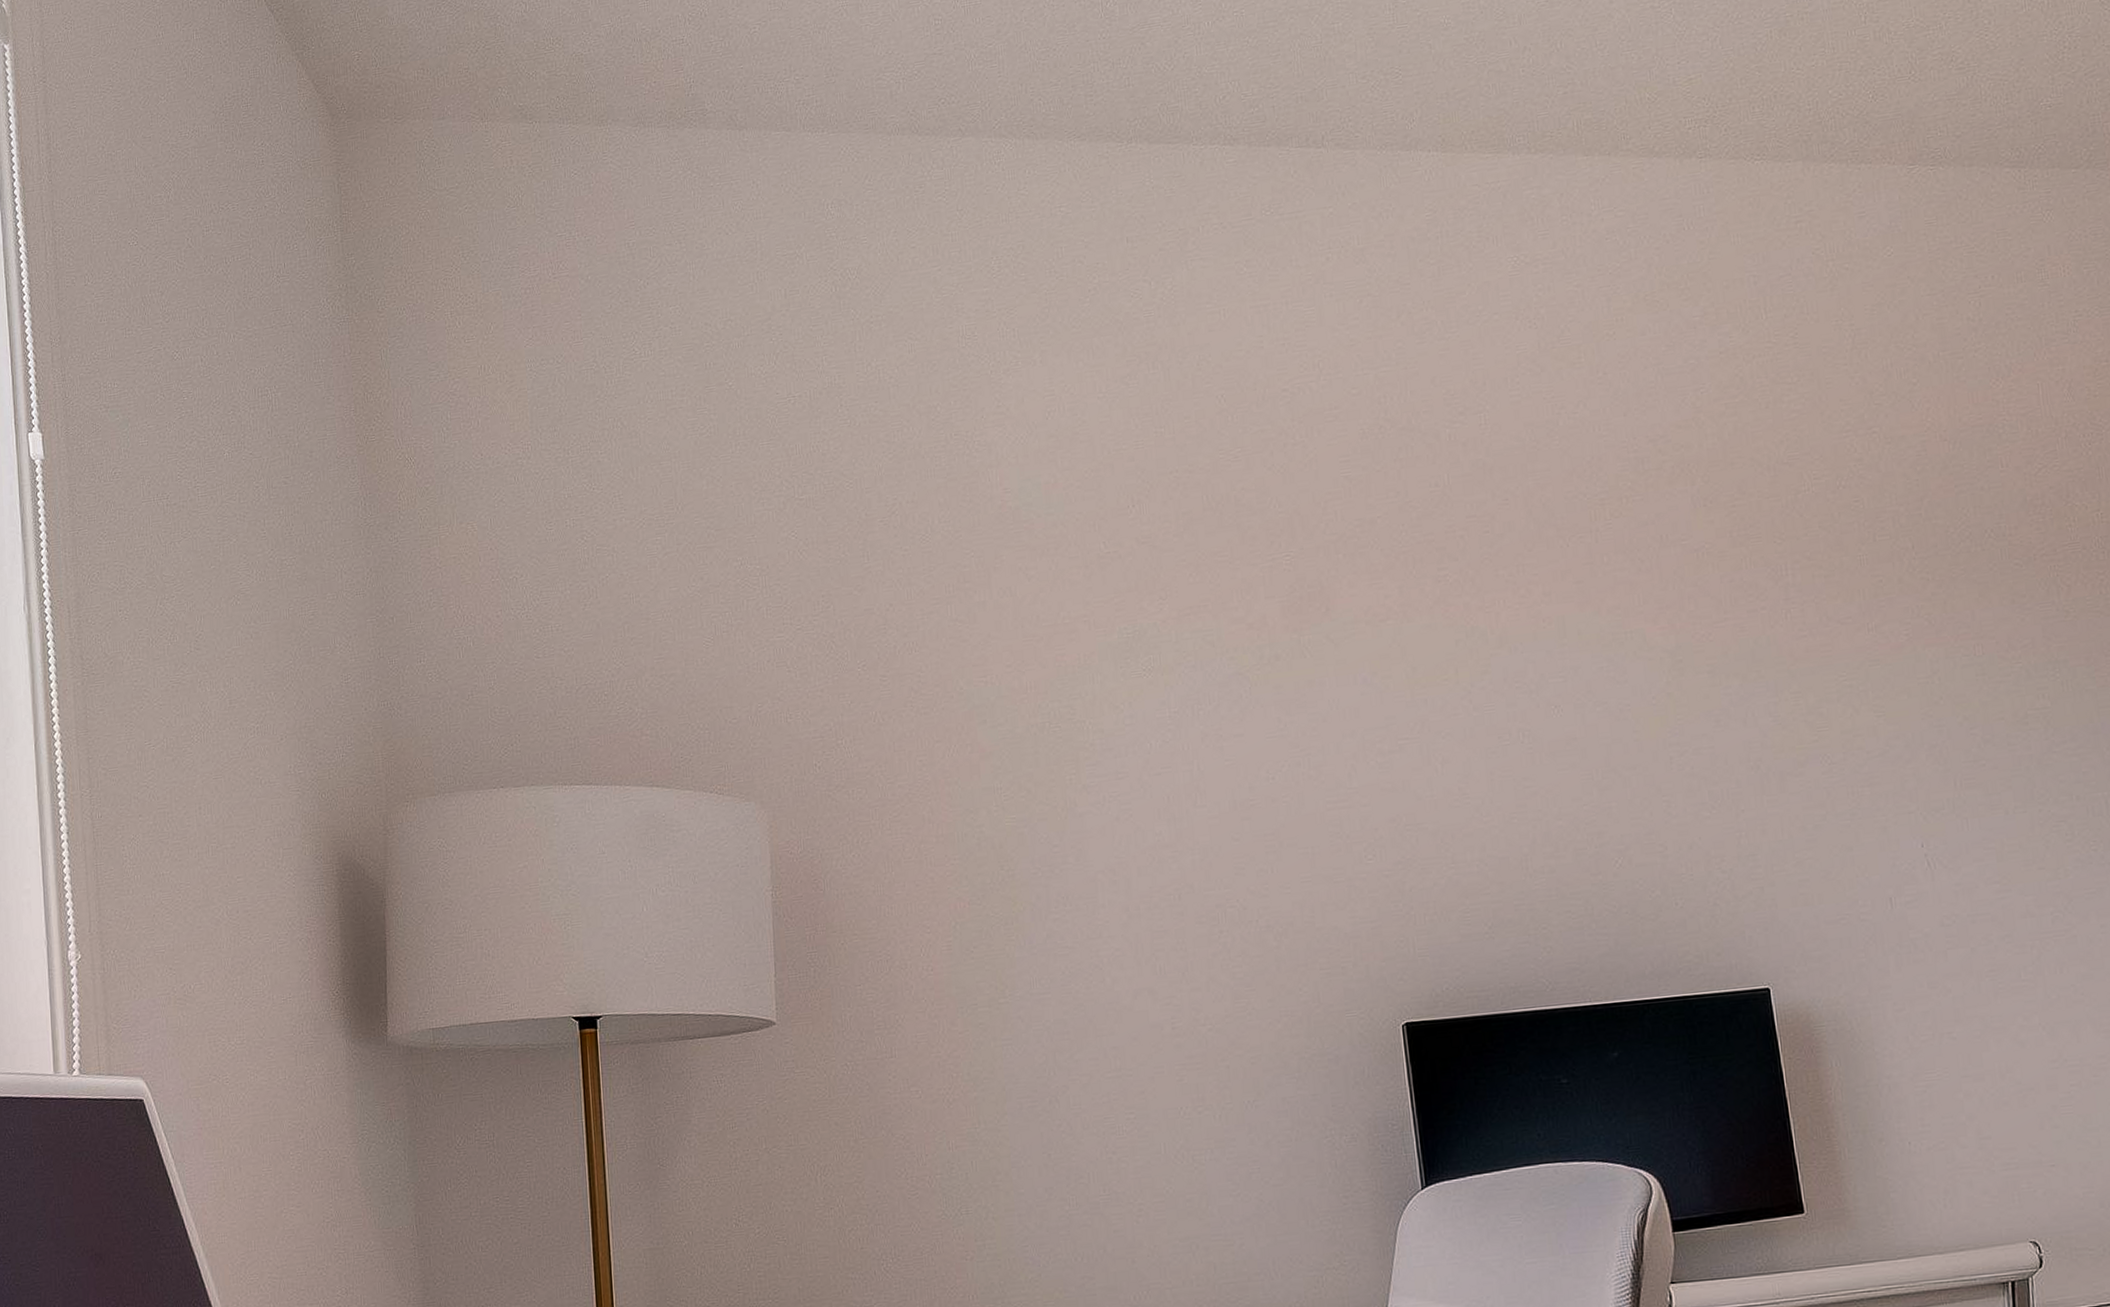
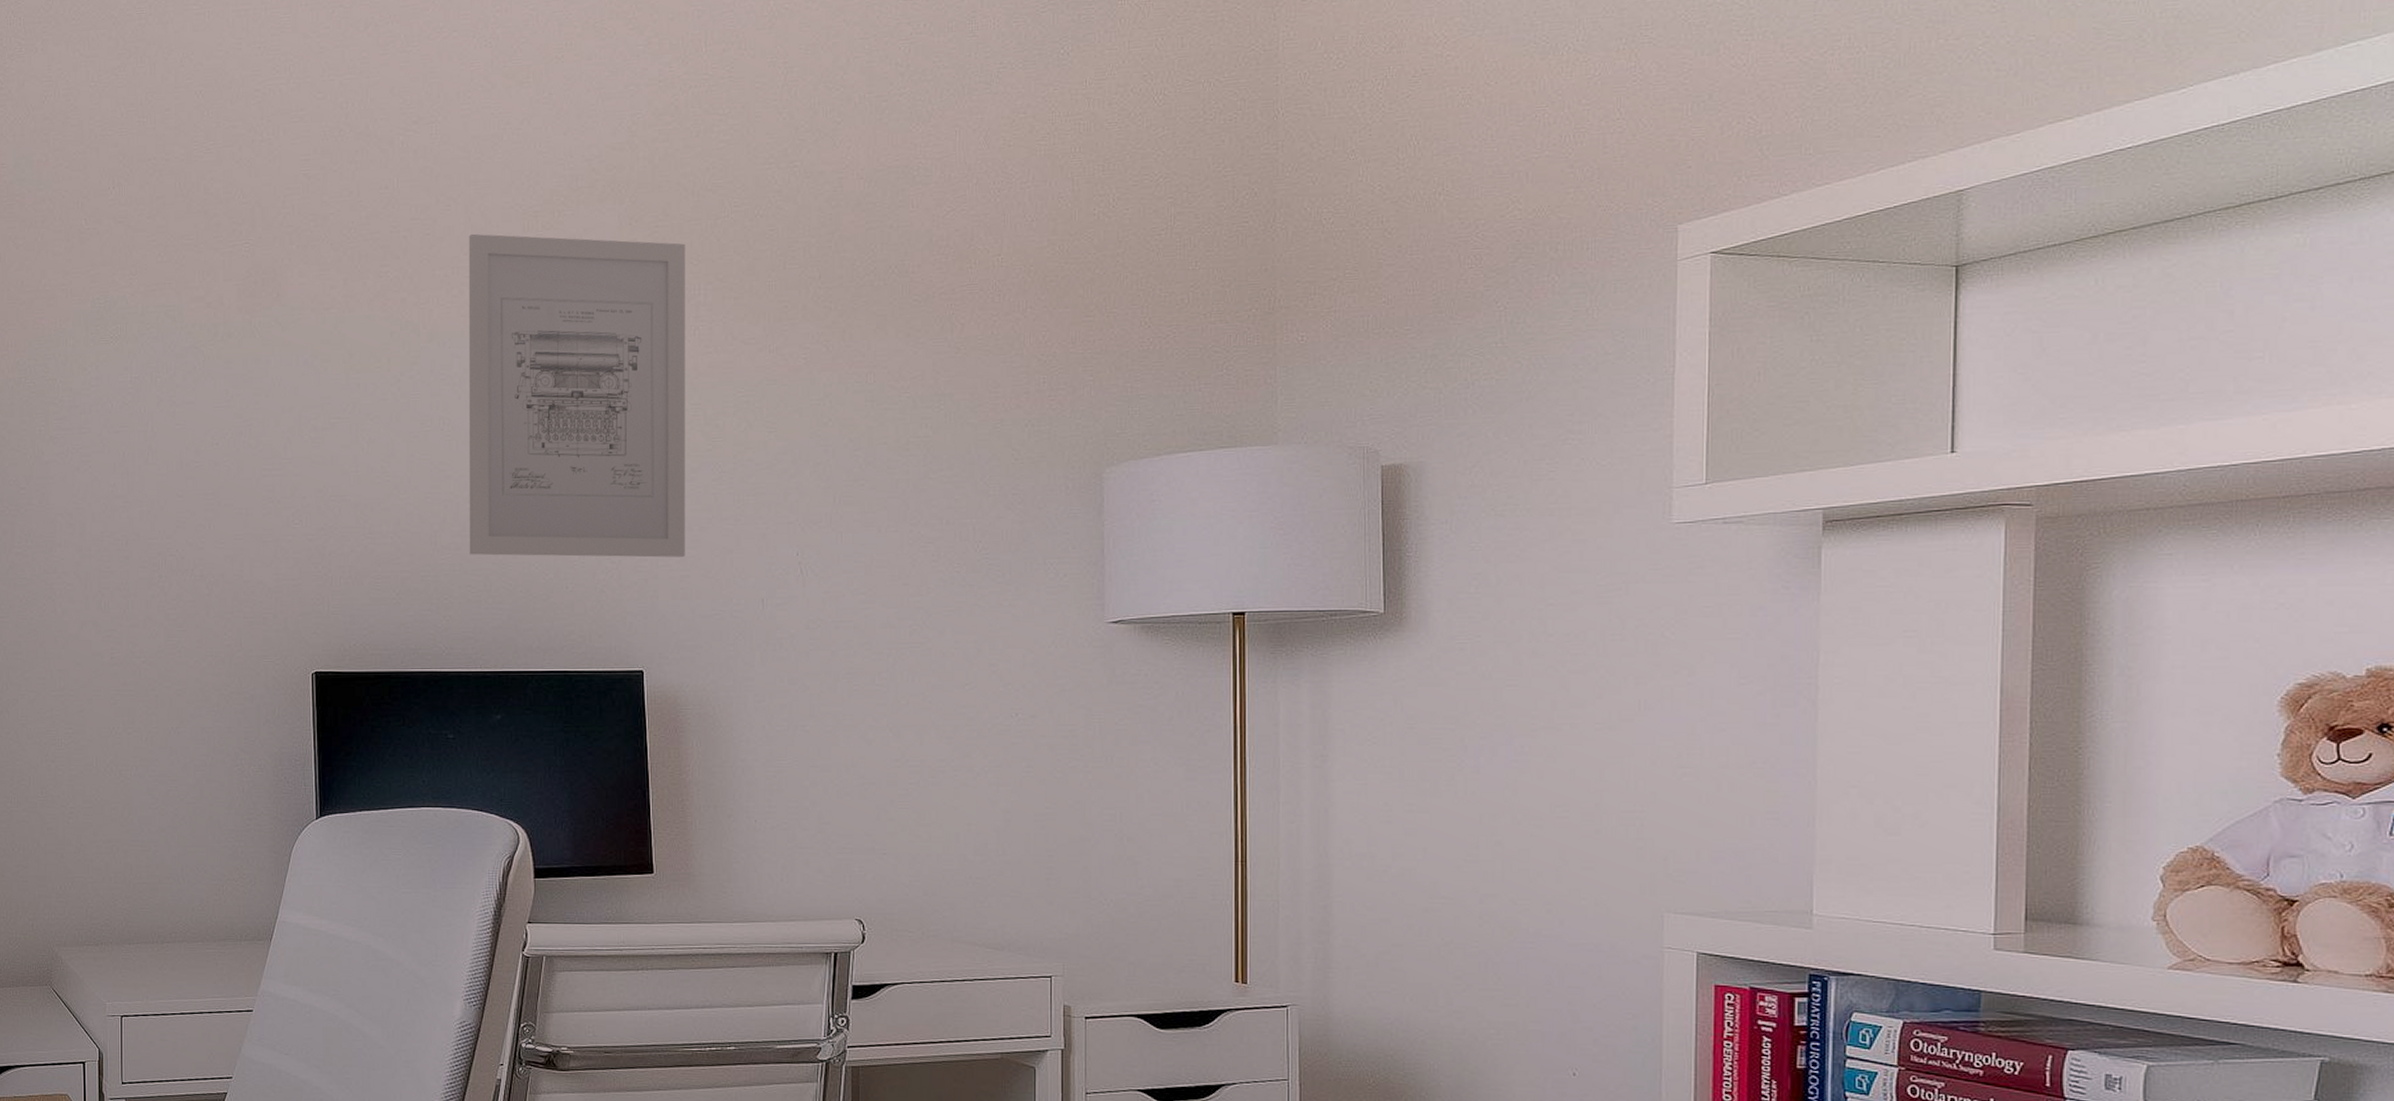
wall art: none [1531,522,1802,878] -> present [468,233,685,558]

